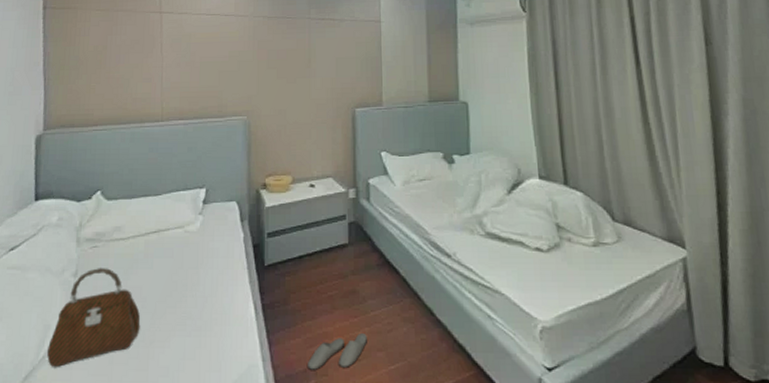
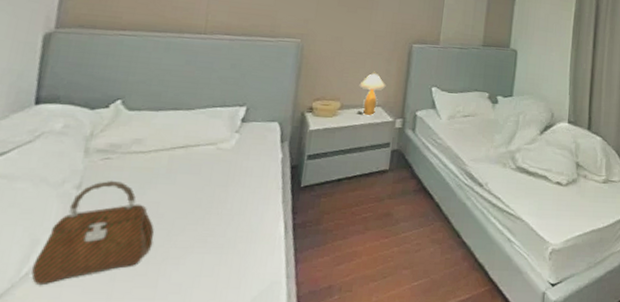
slippers: present [307,333,367,370] -> none [332,253,395,286]
table lamp: none [309,142,333,187] -> present [360,72,385,115]

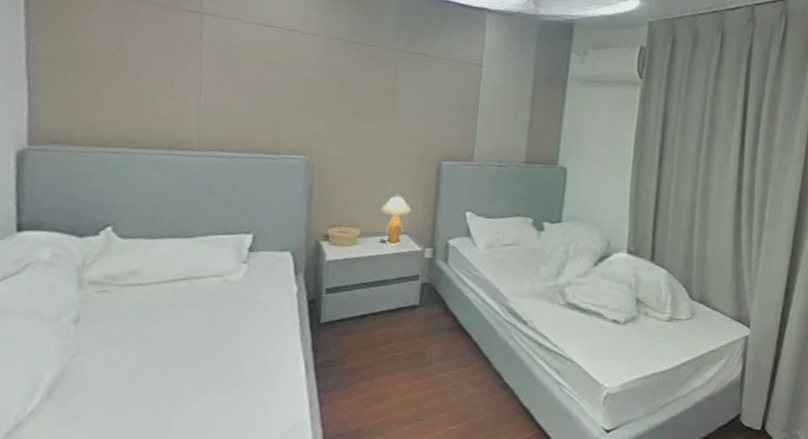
handbag: present [31,181,154,284] -> none [38,315,163,423]

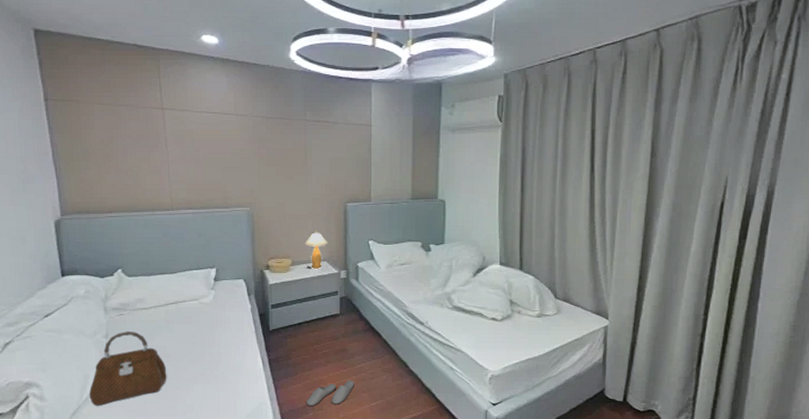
handbag: none [38,315,163,423] -> present [89,331,167,406]
slippers: none [361,395,430,429] -> present [306,380,354,406]

